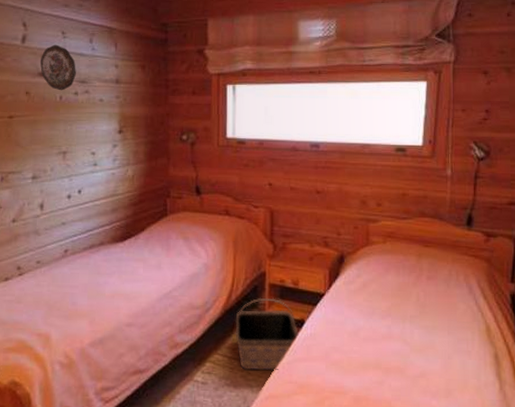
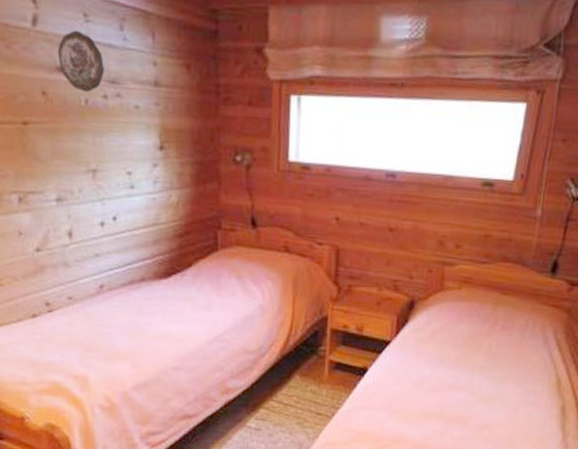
basket: present [235,297,299,371] -> none [292,343,360,419]

